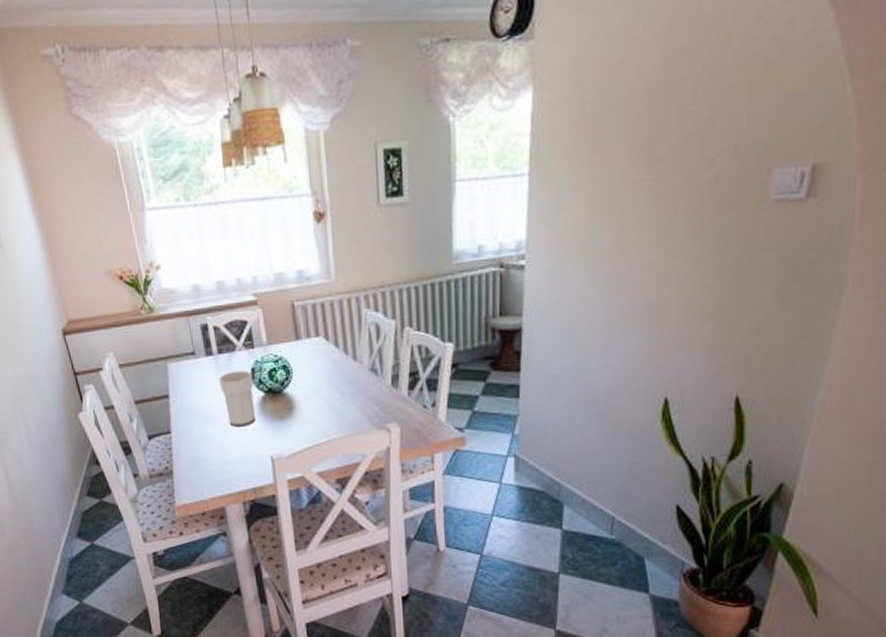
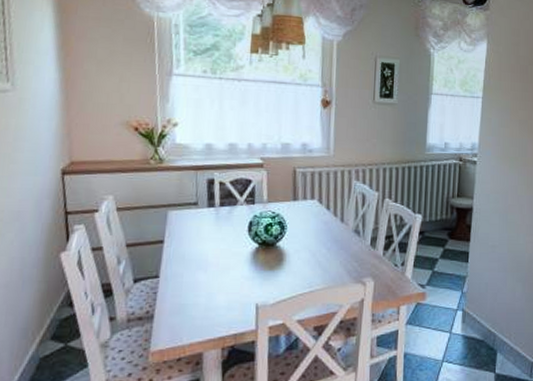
cup: present [219,370,256,427] -> none [217,223,250,274]

